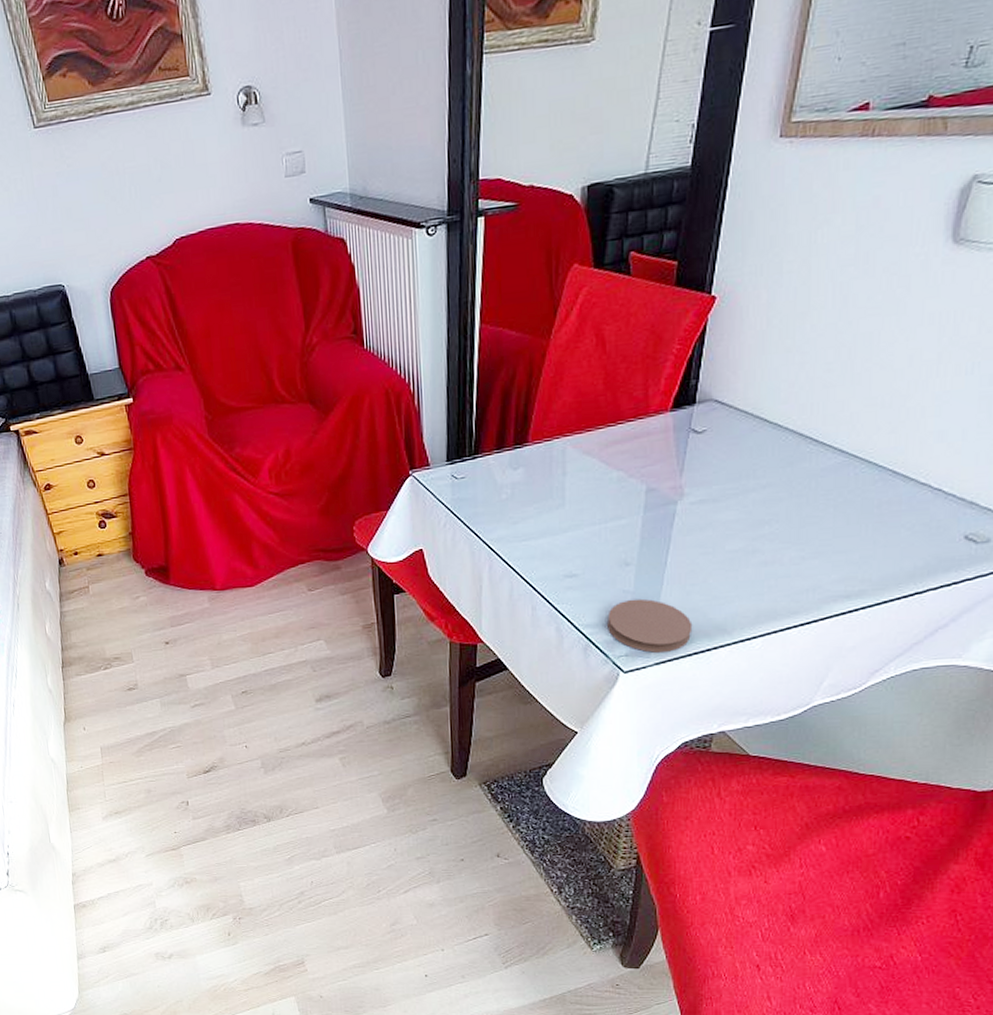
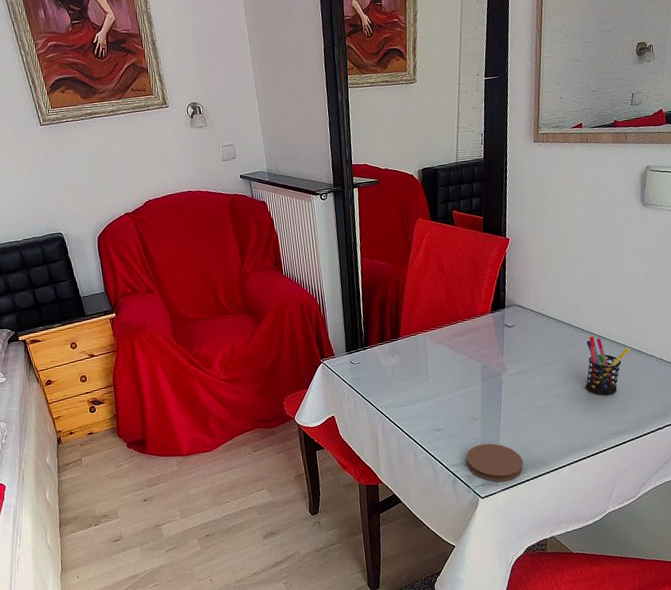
pen holder: none [805,450,890,540] -> present [585,336,630,396]

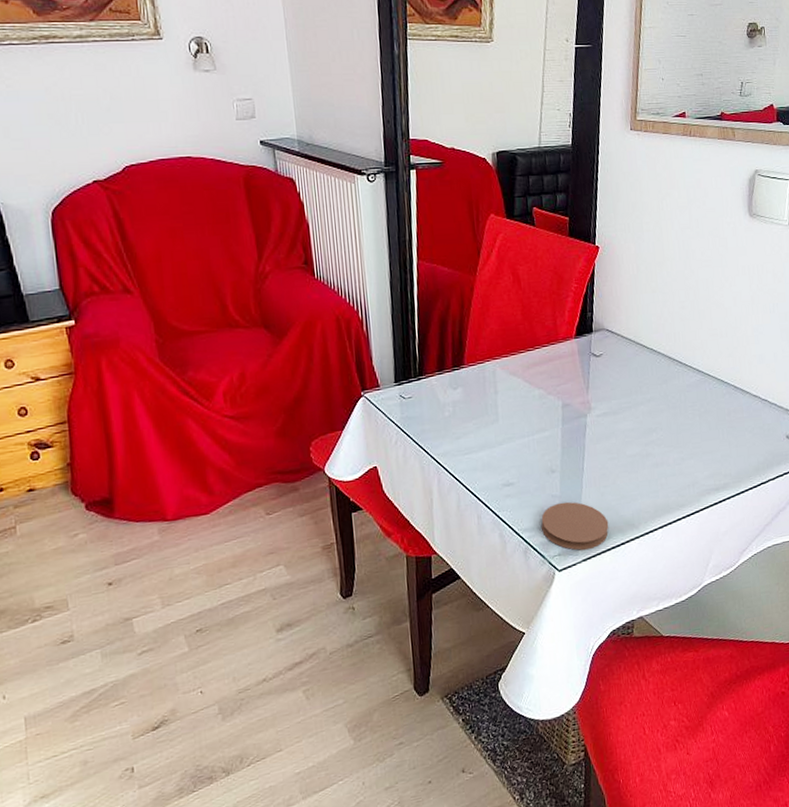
pen holder: present [585,336,630,396] -> none [681,370,732,443]

